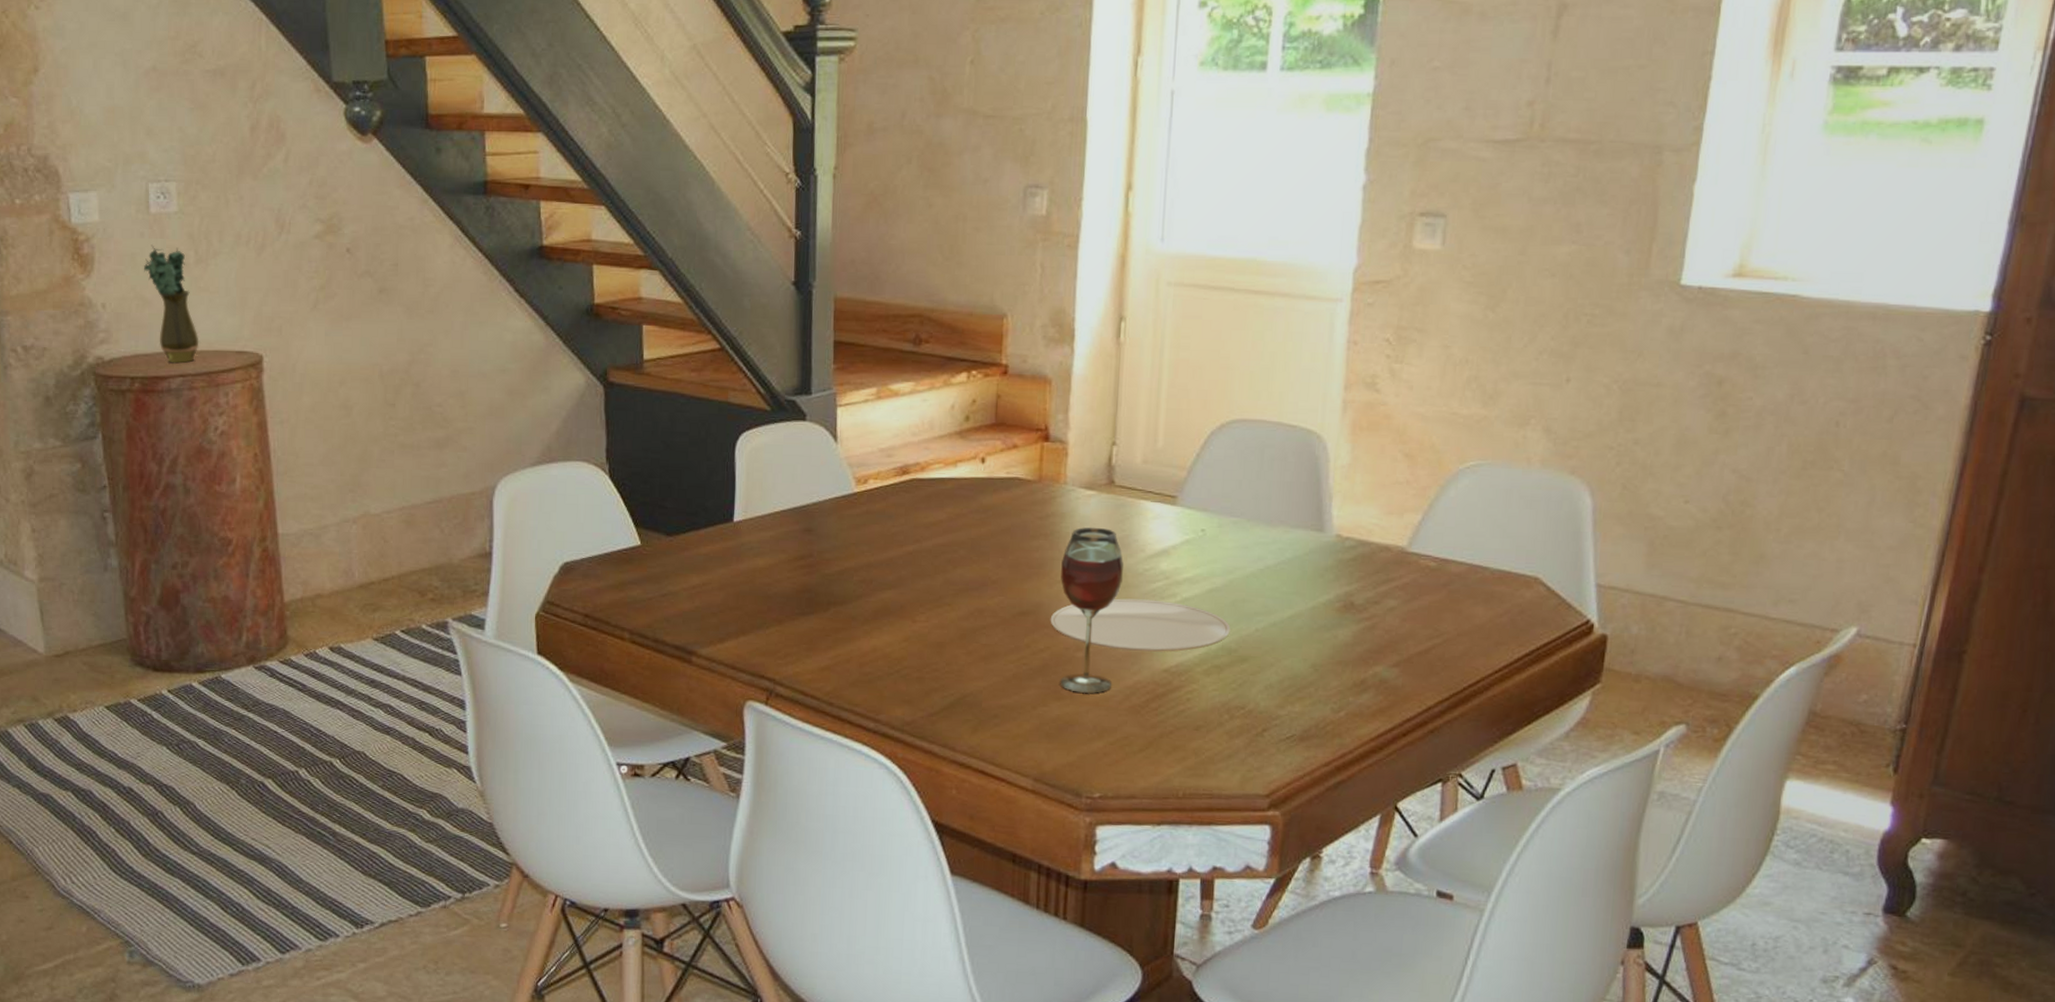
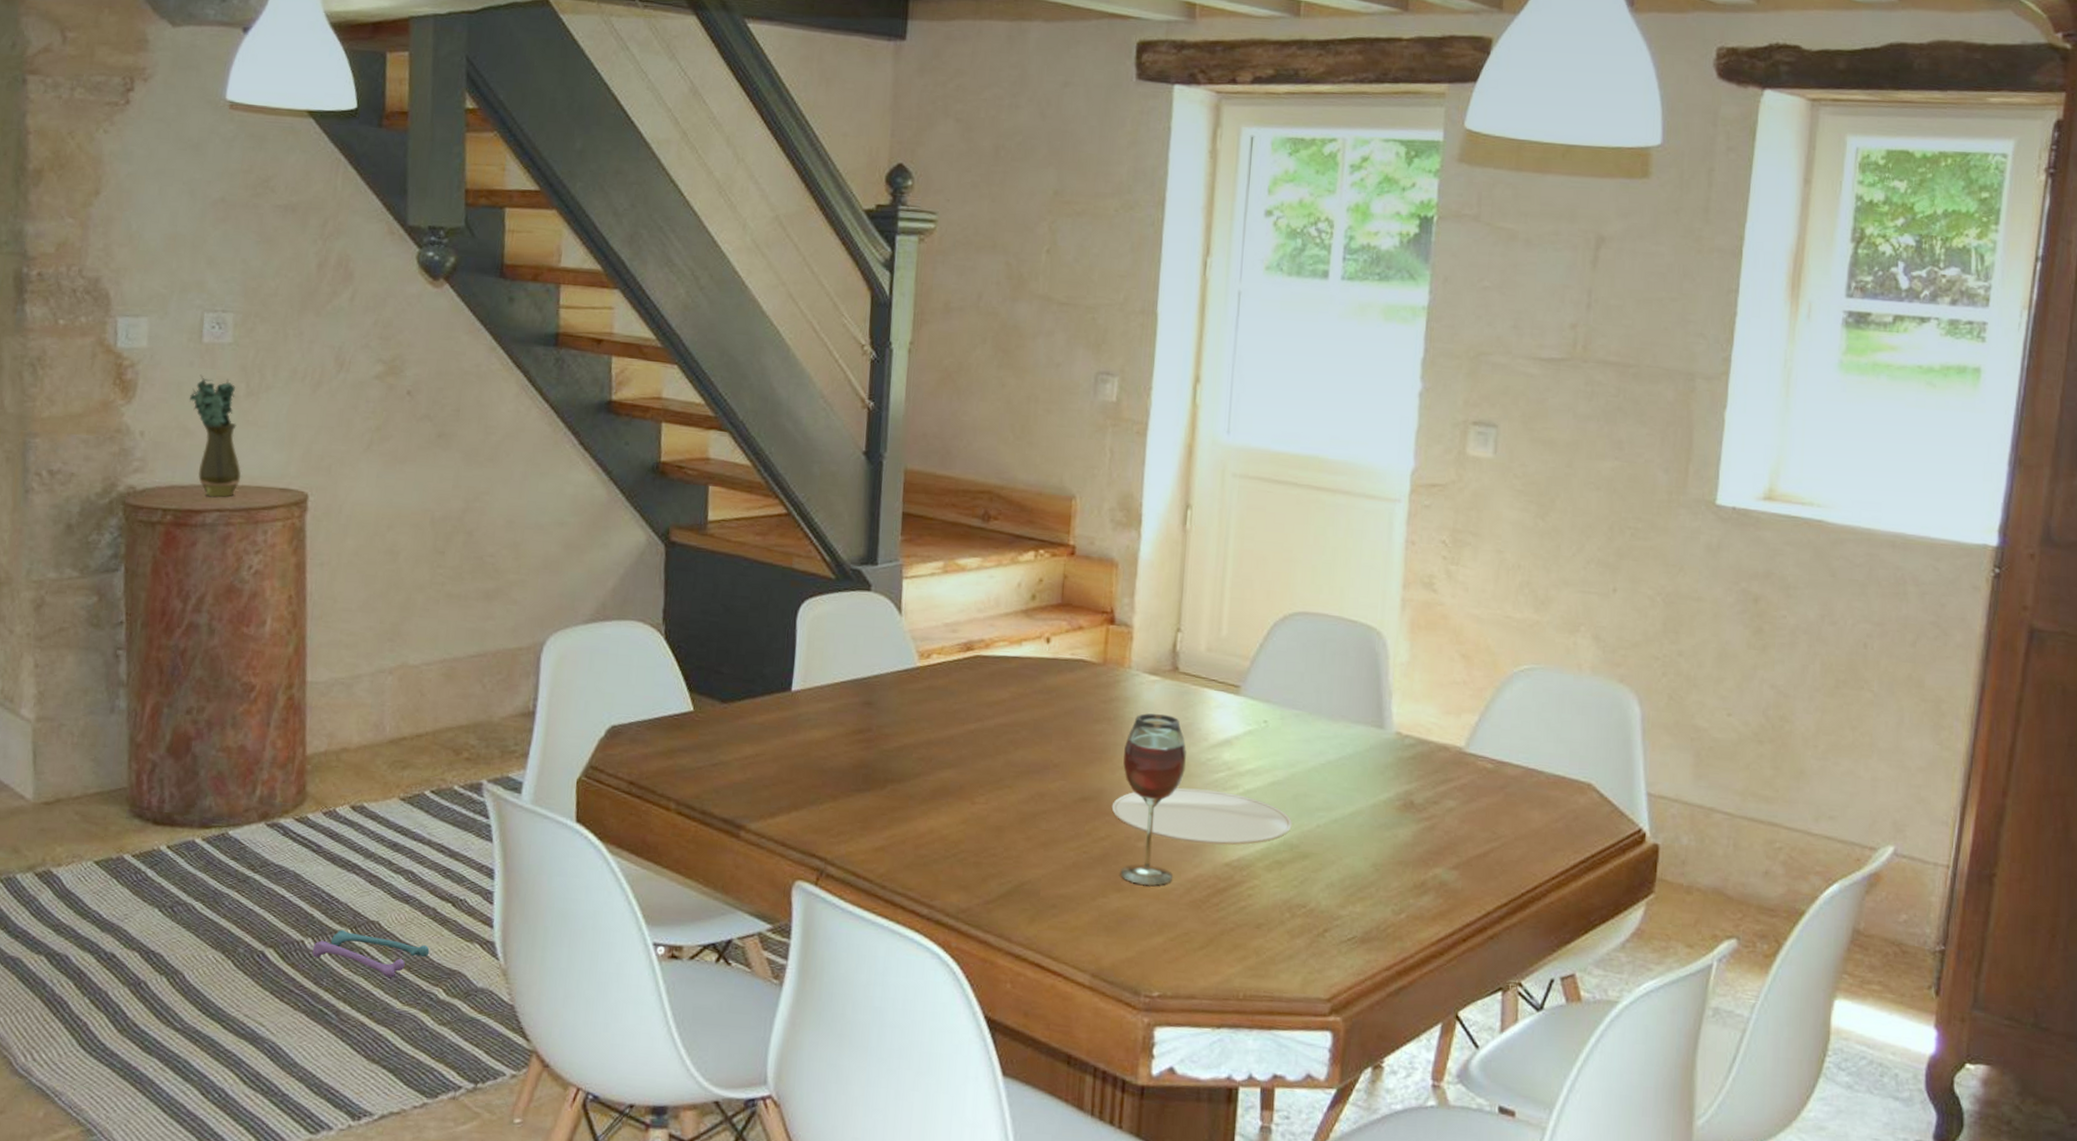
dog toy: none [306,759,412,802] -> present [312,929,430,978]

